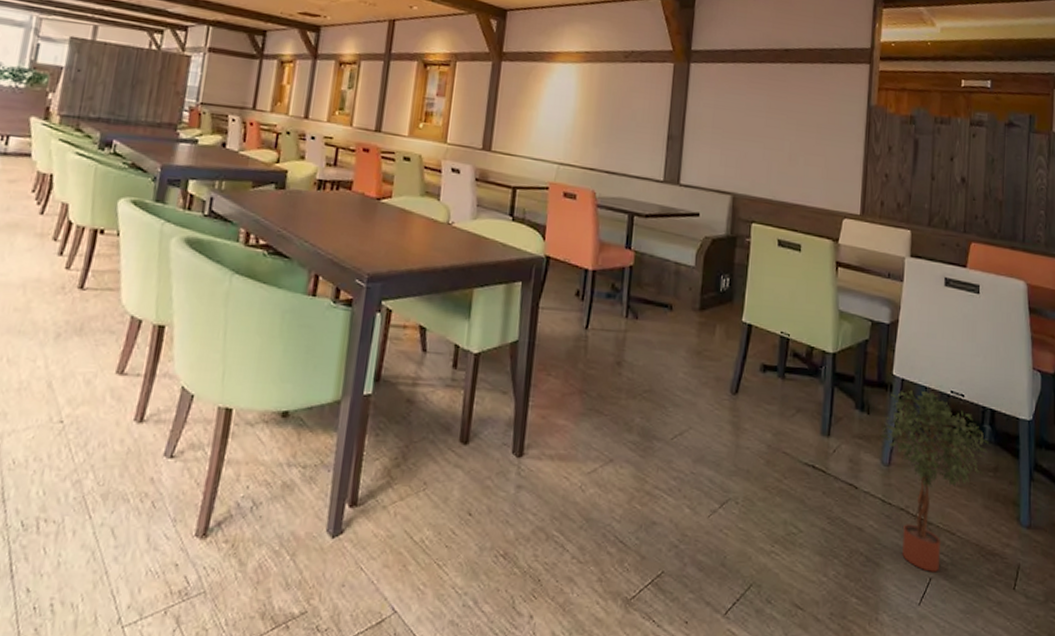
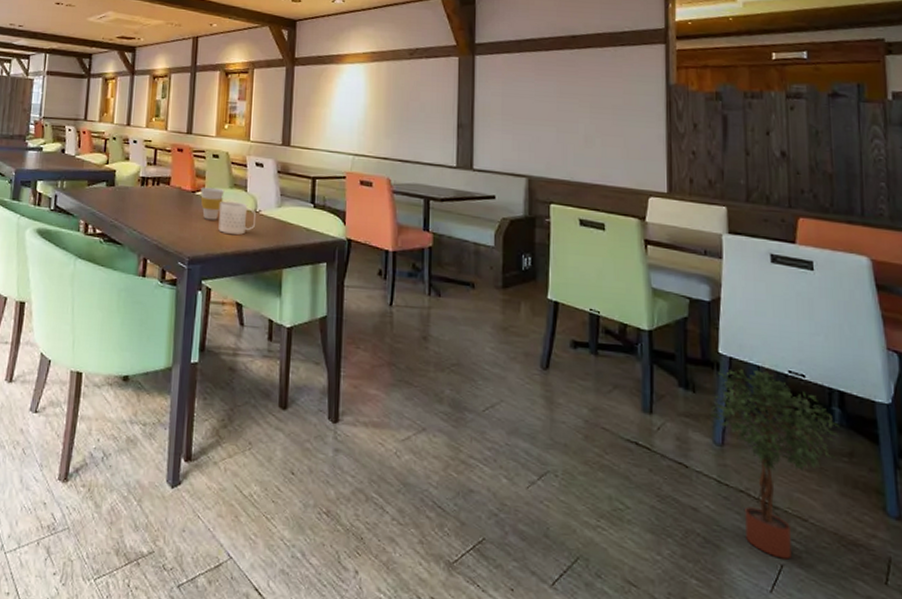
cup: none [386,193,415,232] -> present [200,187,225,220]
mug: none [404,210,449,250] -> present [218,201,257,236]

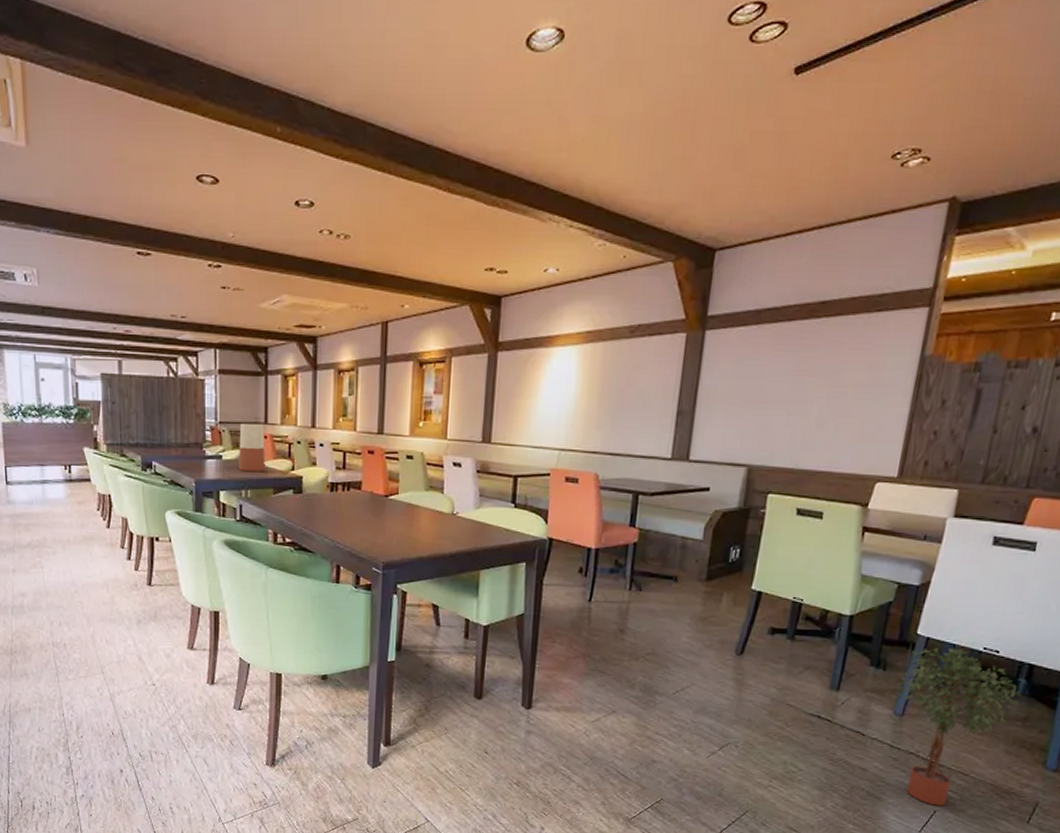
vase: none [57,120,84,165] -> present [239,424,265,473]
cup: present [200,187,225,220] -> none [394,490,420,524]
mug: present [218,201,257,236] -> none [413,504,454,539]

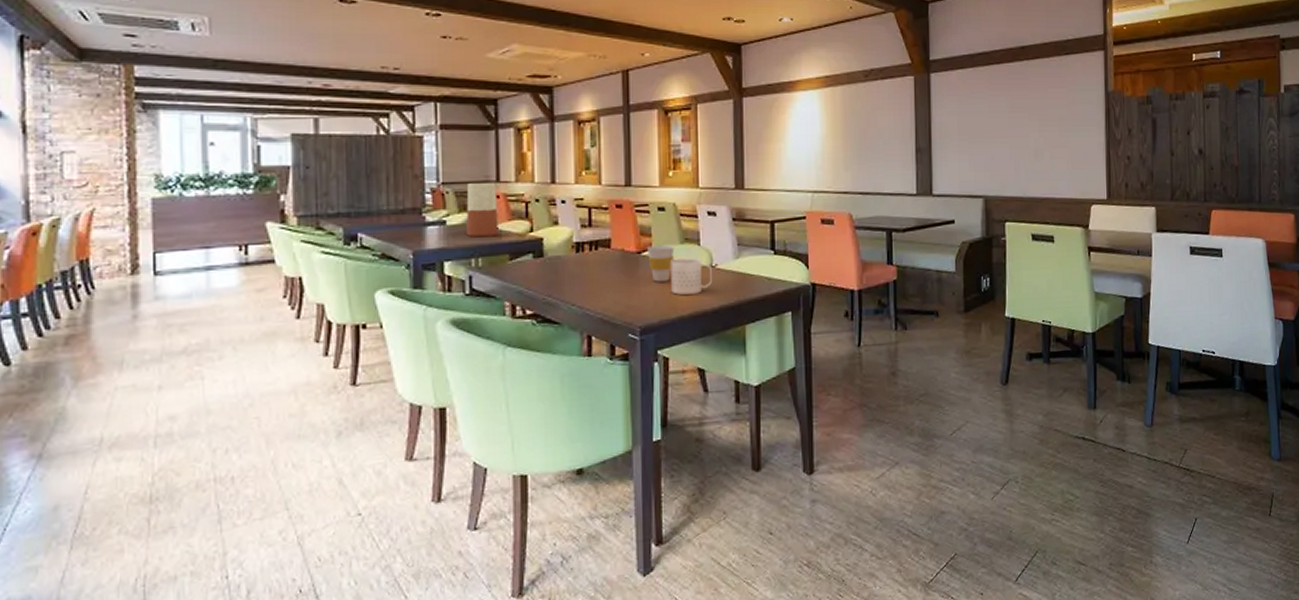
cup: none [394,490,420,524] -> present [647,245,675,282]
mug: none [413,504,454,539] -> present [671,258,713,296]
potted tree: present [895,647,1021,806] -> none [1141,354,1239,514]

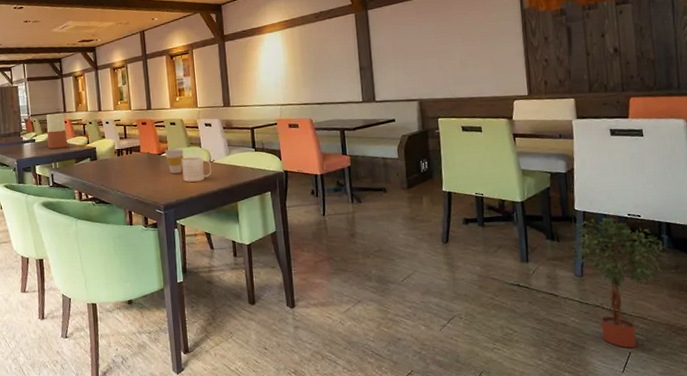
potted tree: none [1141,354,1239,514] -> present [570,217,667,348]

